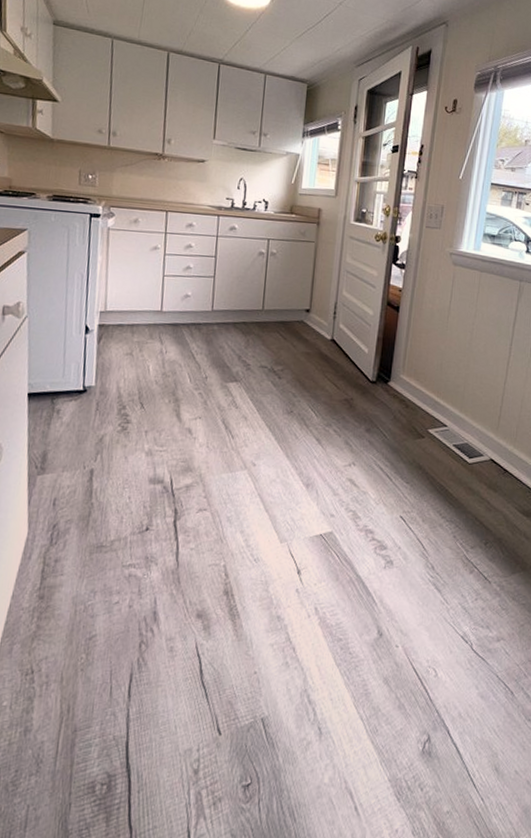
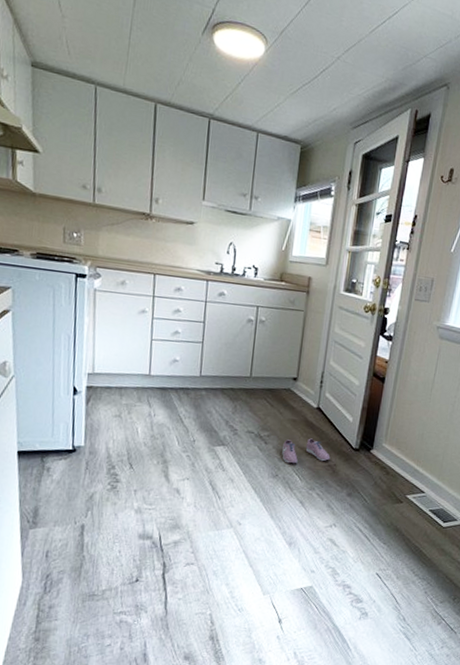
shoe: none [296,371,347,399] -> present [282,438,331,464]

